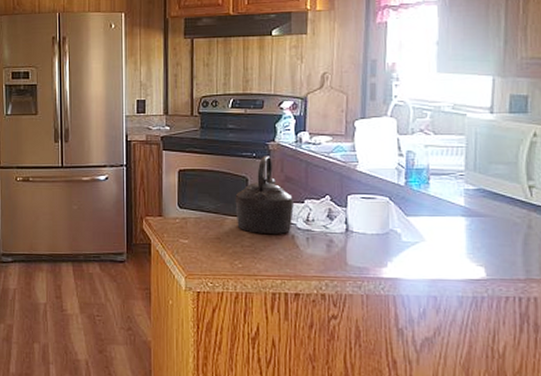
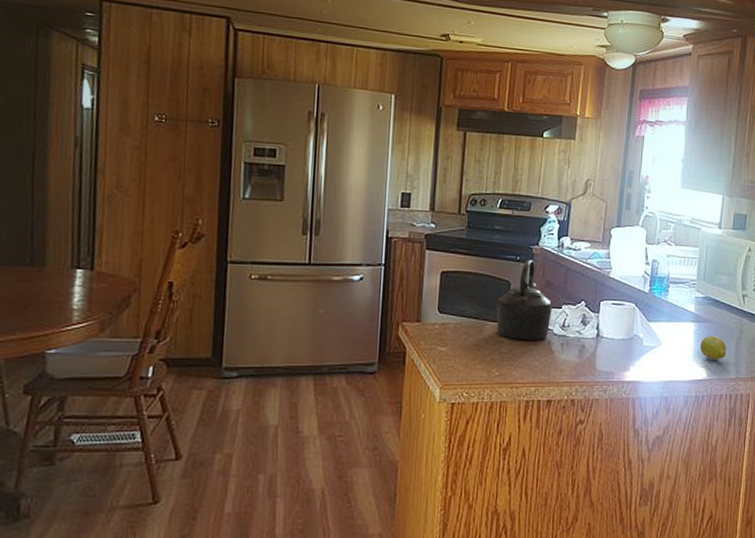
fruit: none [475,230,511,258] -> present [700,335,727,360]

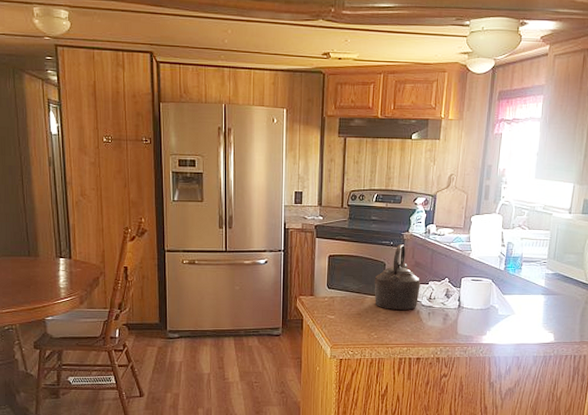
fruit: present [700,335,727,360] -> none [549,305,573,327]

